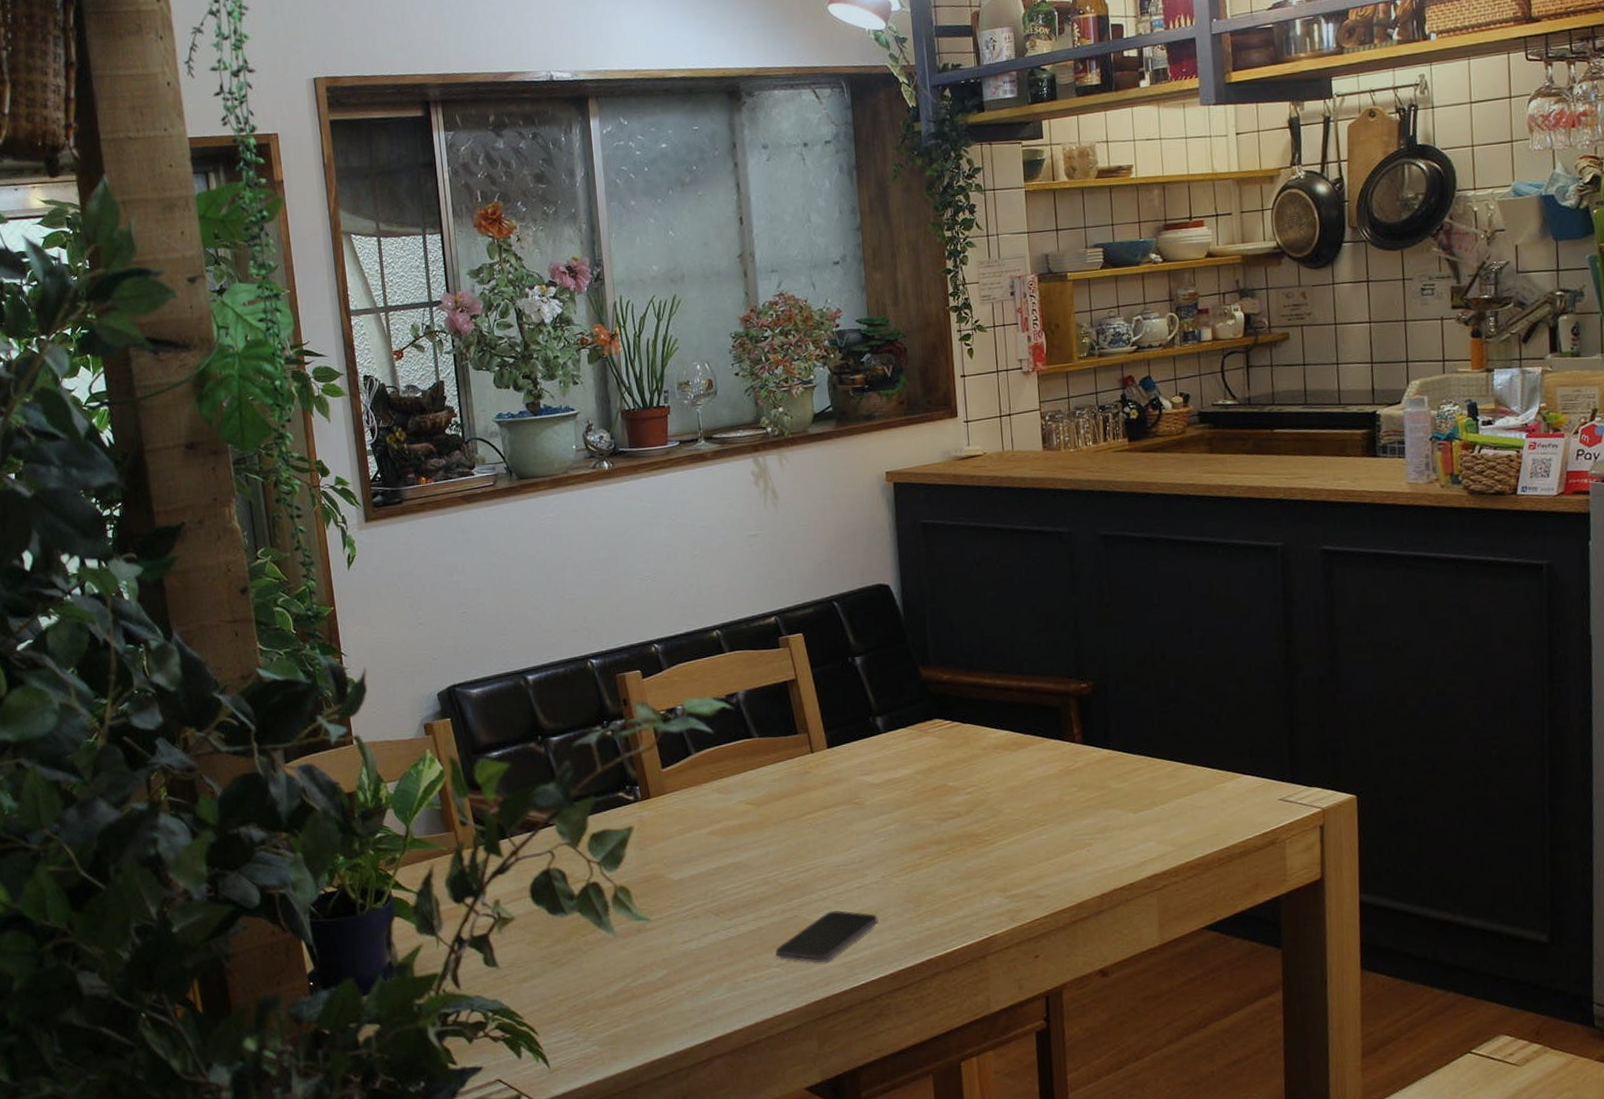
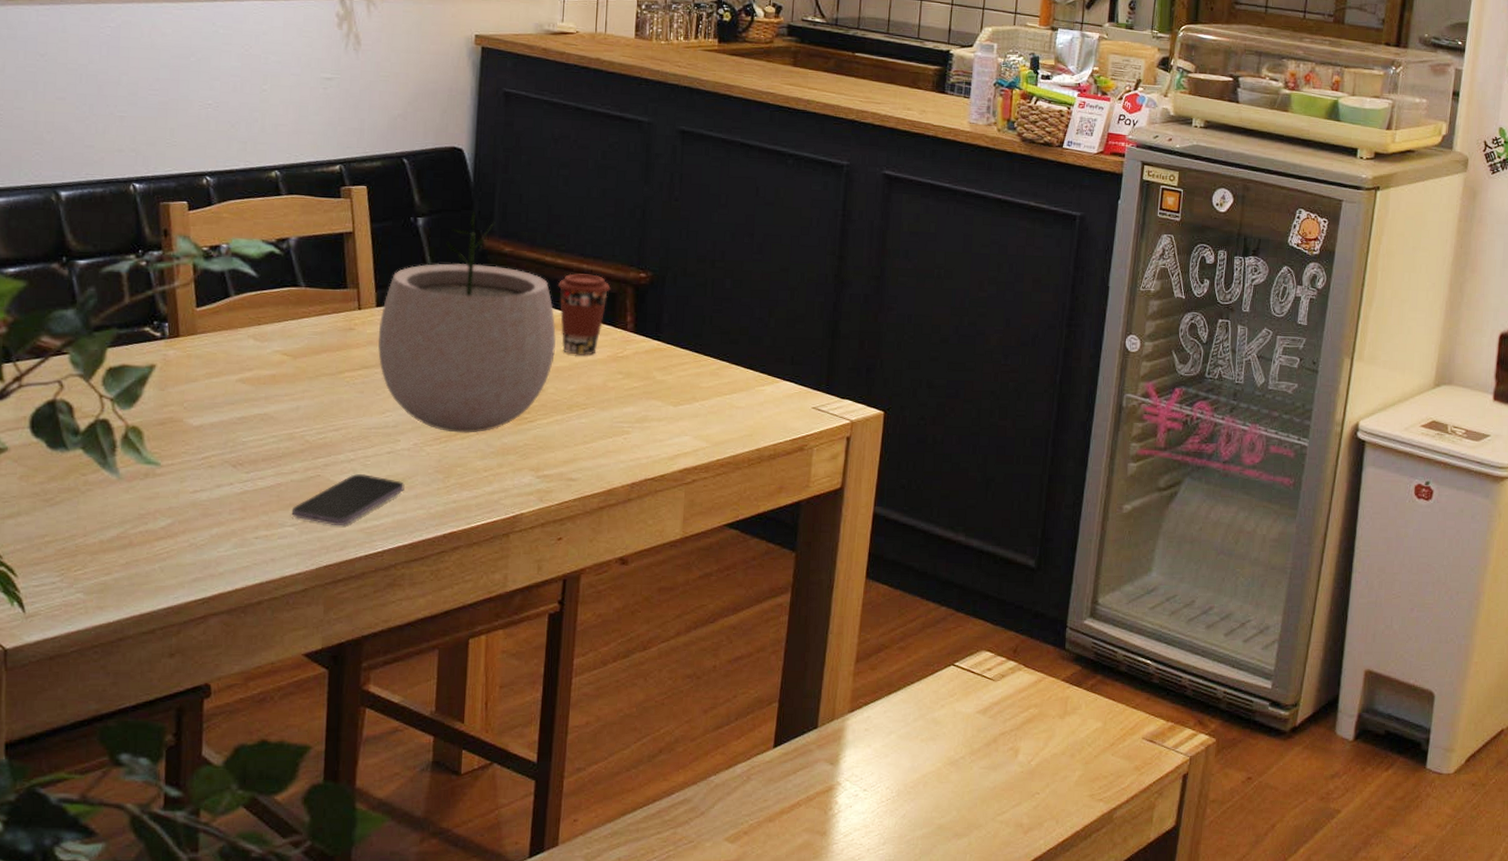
plant pot: none [833,643,1007,862] -> present [377,211,557,433]
coffee cup: none [1000,690,1053,773] -> present [558,273,611,355]

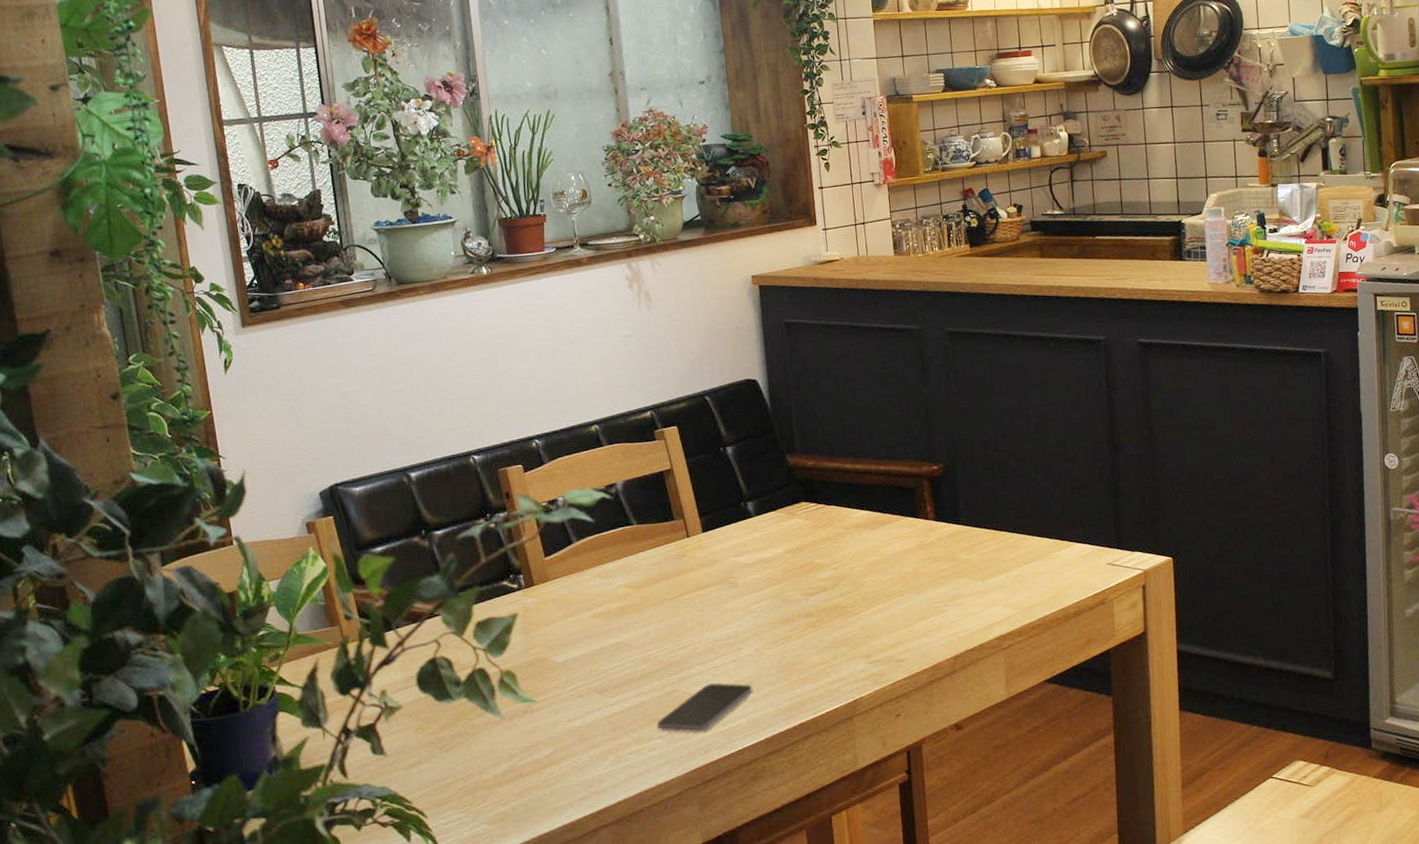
plant pot: present [377,211,557,433] -> none [707,433,868,634]
coffee cup: present [558,273,611,355] -> none [861,473,908,549]

